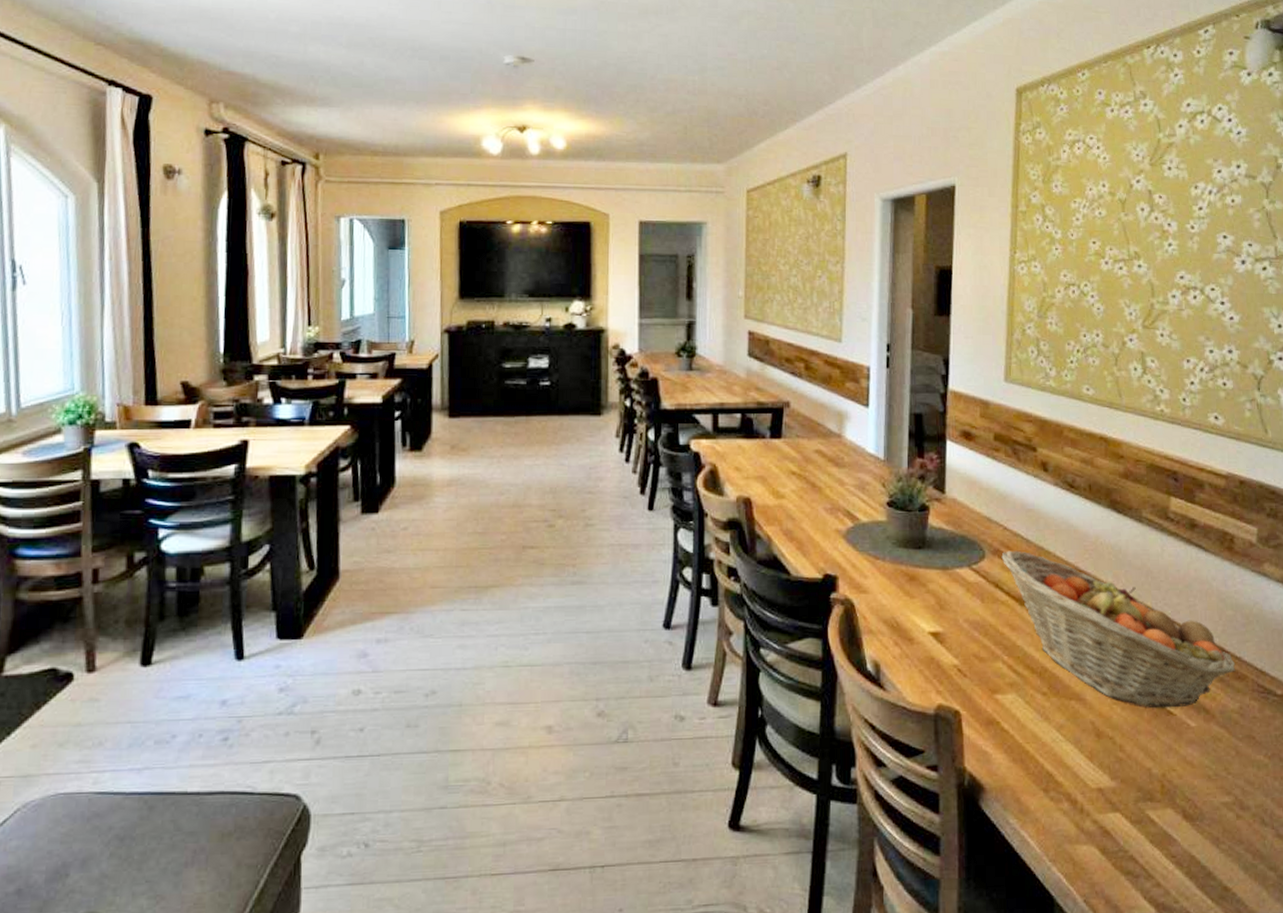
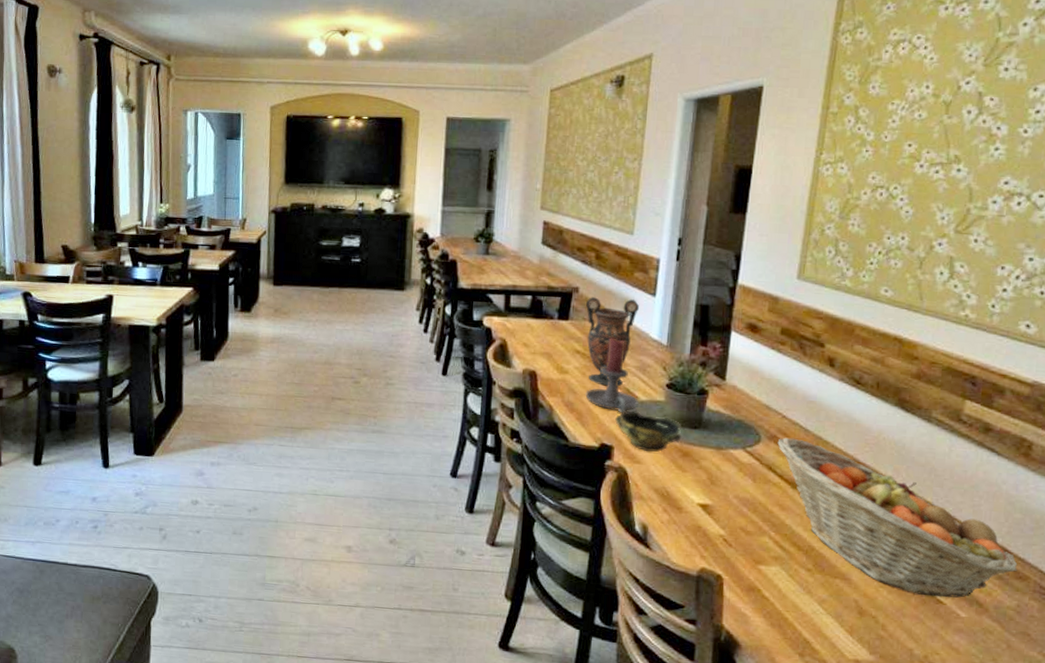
vase: none [798,411,853,509] -> present [585,297,639,386]
candle holder: none [804,455,860,538] -> present [585,338,639,413]
bowl: none [837,534,908,579] -> present [615,410,683,453]

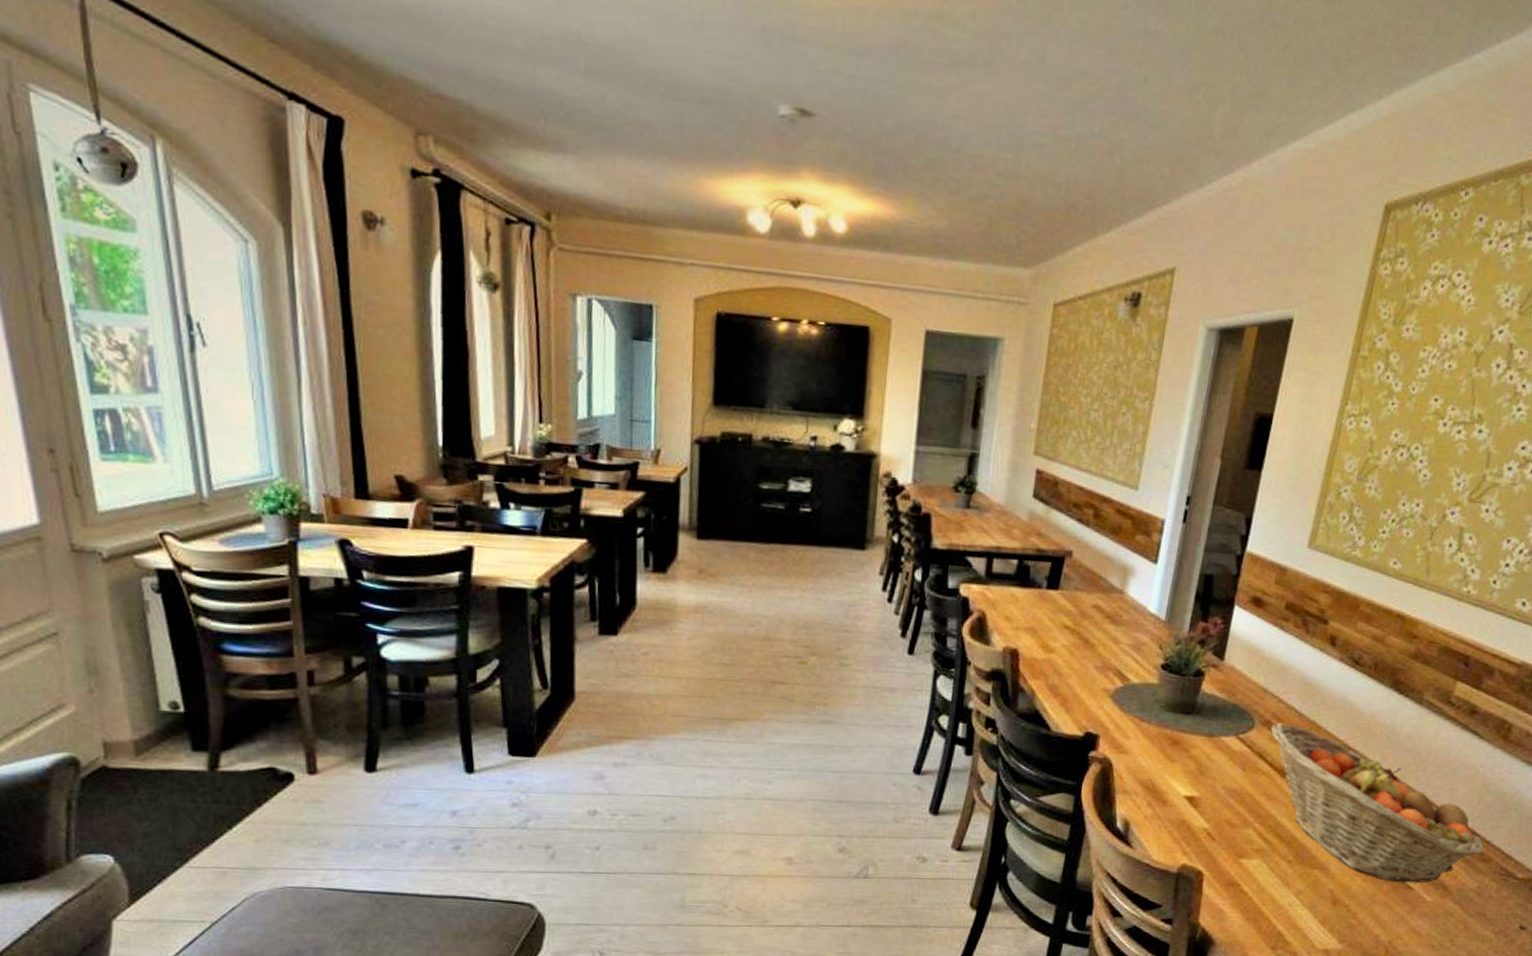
vase: present [585,297,639,386] -> none [1077,563,1138,667]
candle holder: present [585,338,639,413] -> none [1072,611,1130,698]
bowl: present [615,410,683,453] -> none [1103,695,1174,741]

